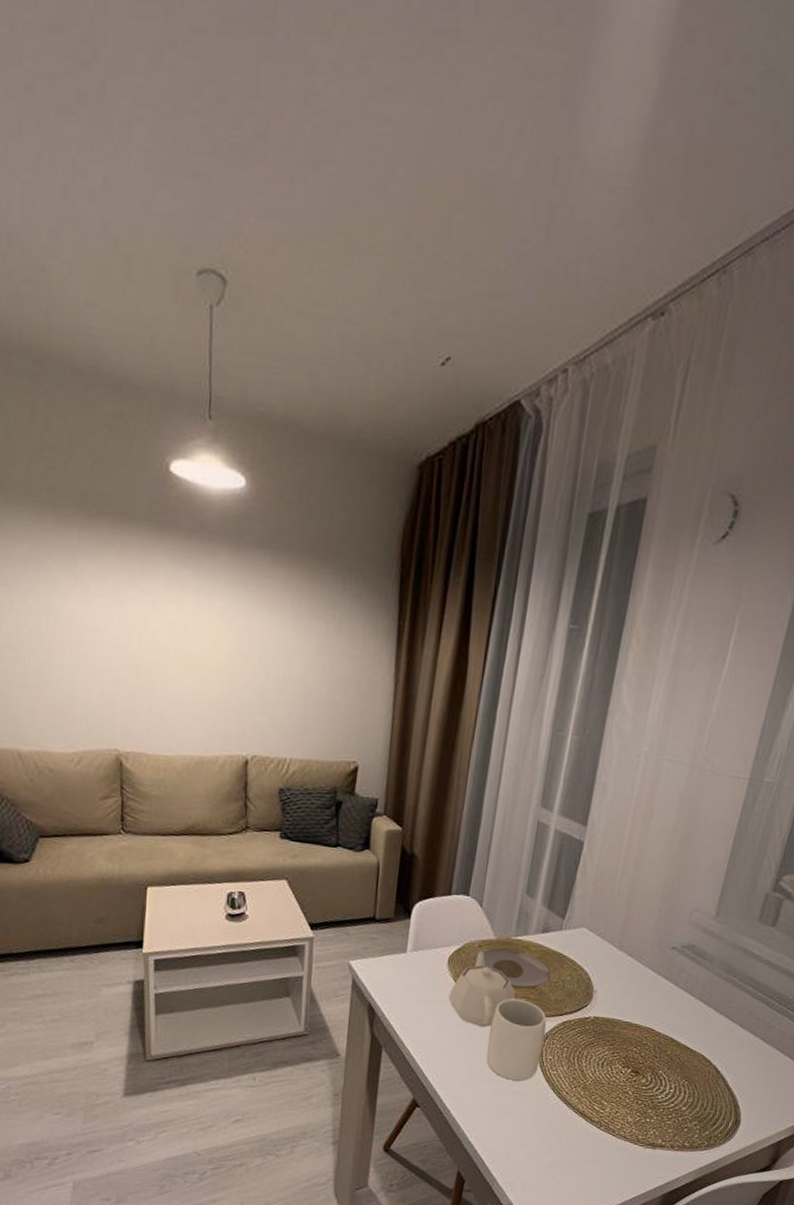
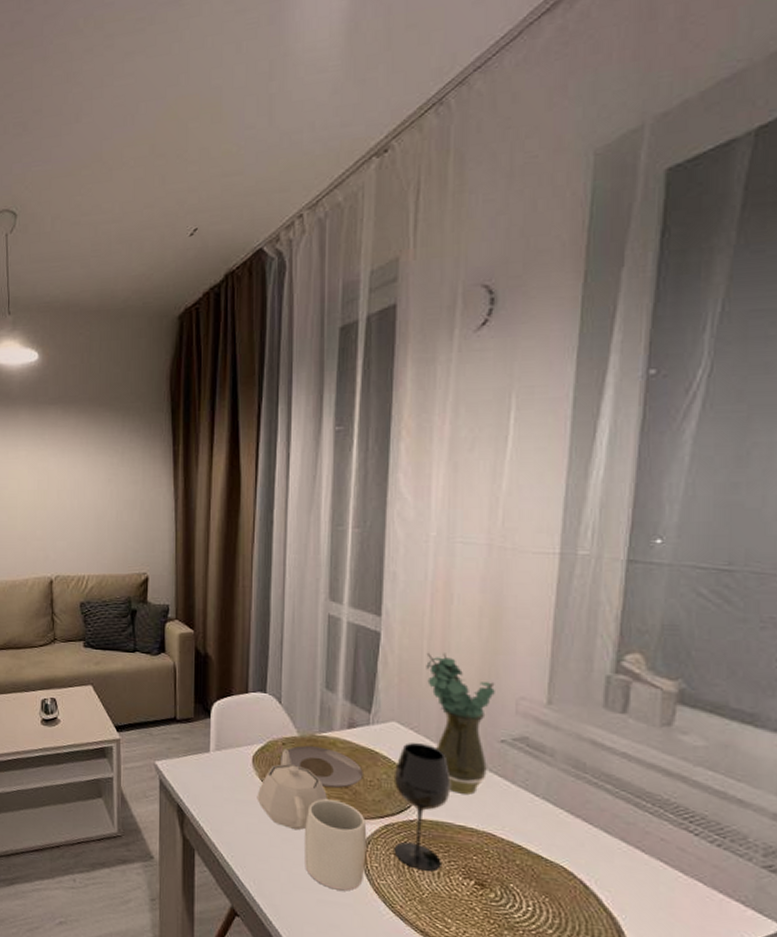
wine glass: none [567,947,626,1062] -> present [394,743,451,872]
vase: none [617,864,676,995] -> present [426,652,495,794]

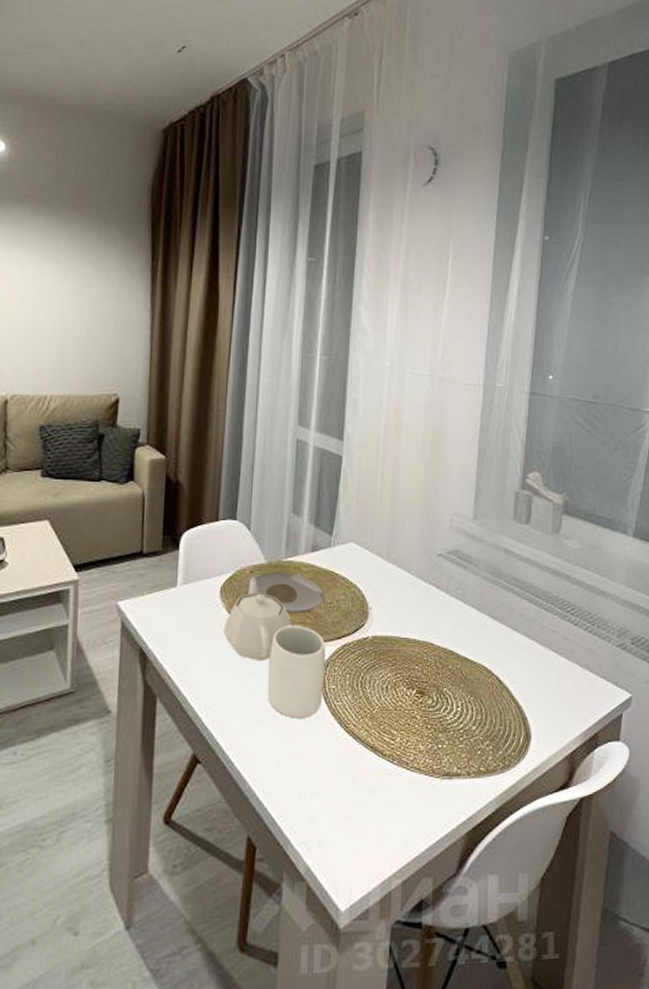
wine glass: present [394,743,451,872] -> none [349,562,398,686]
vase: present [426,652,495,794] -> none [380,474,434,607]

